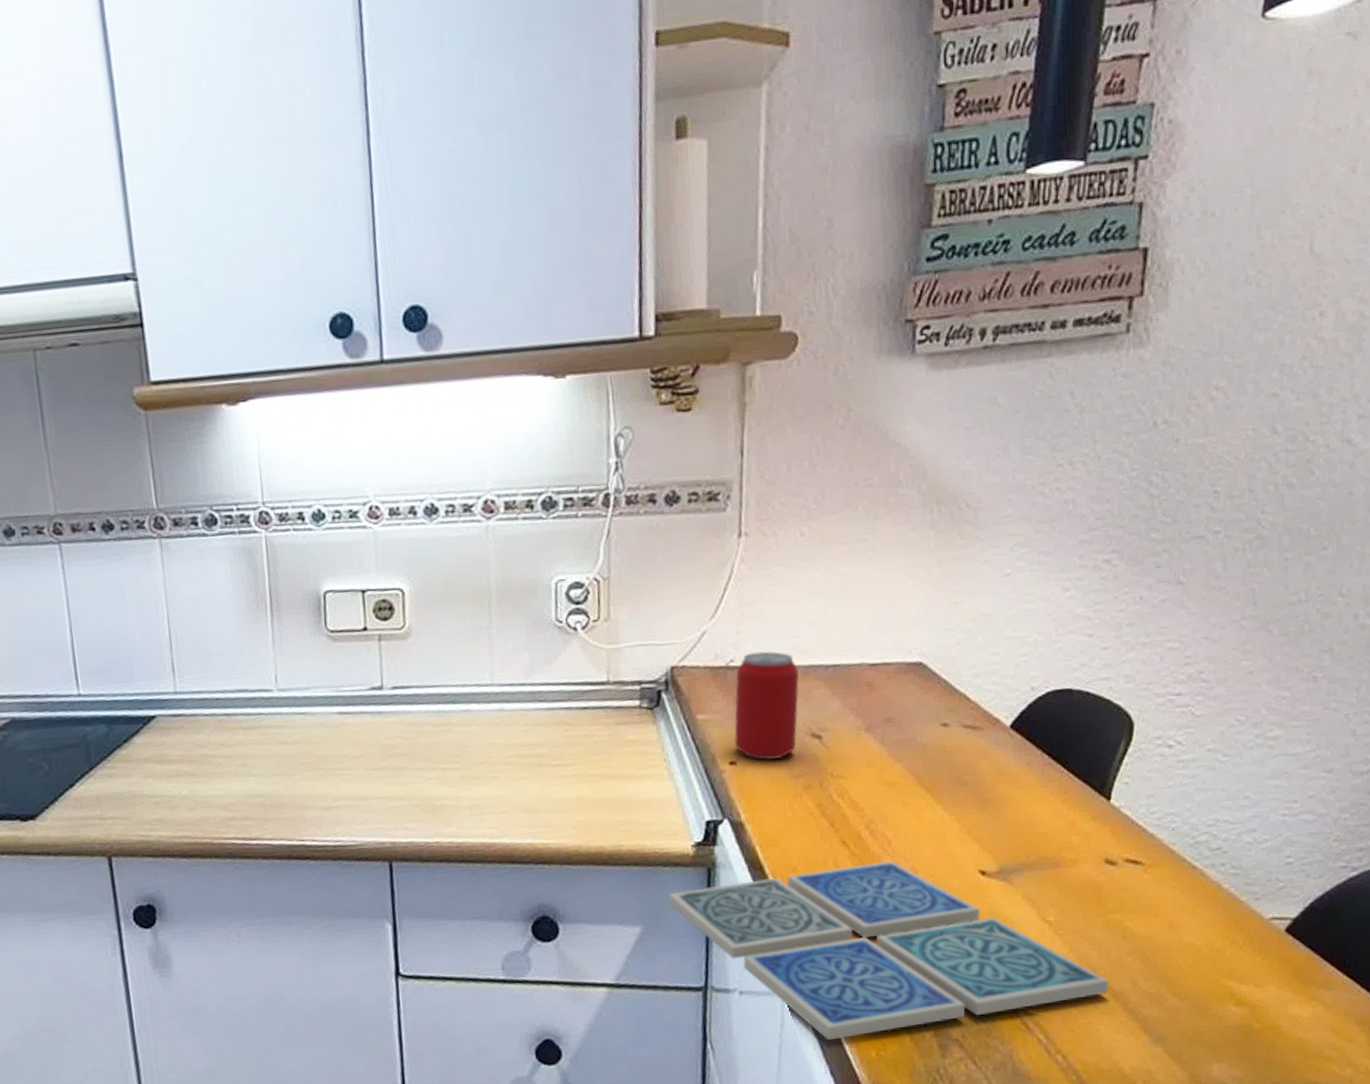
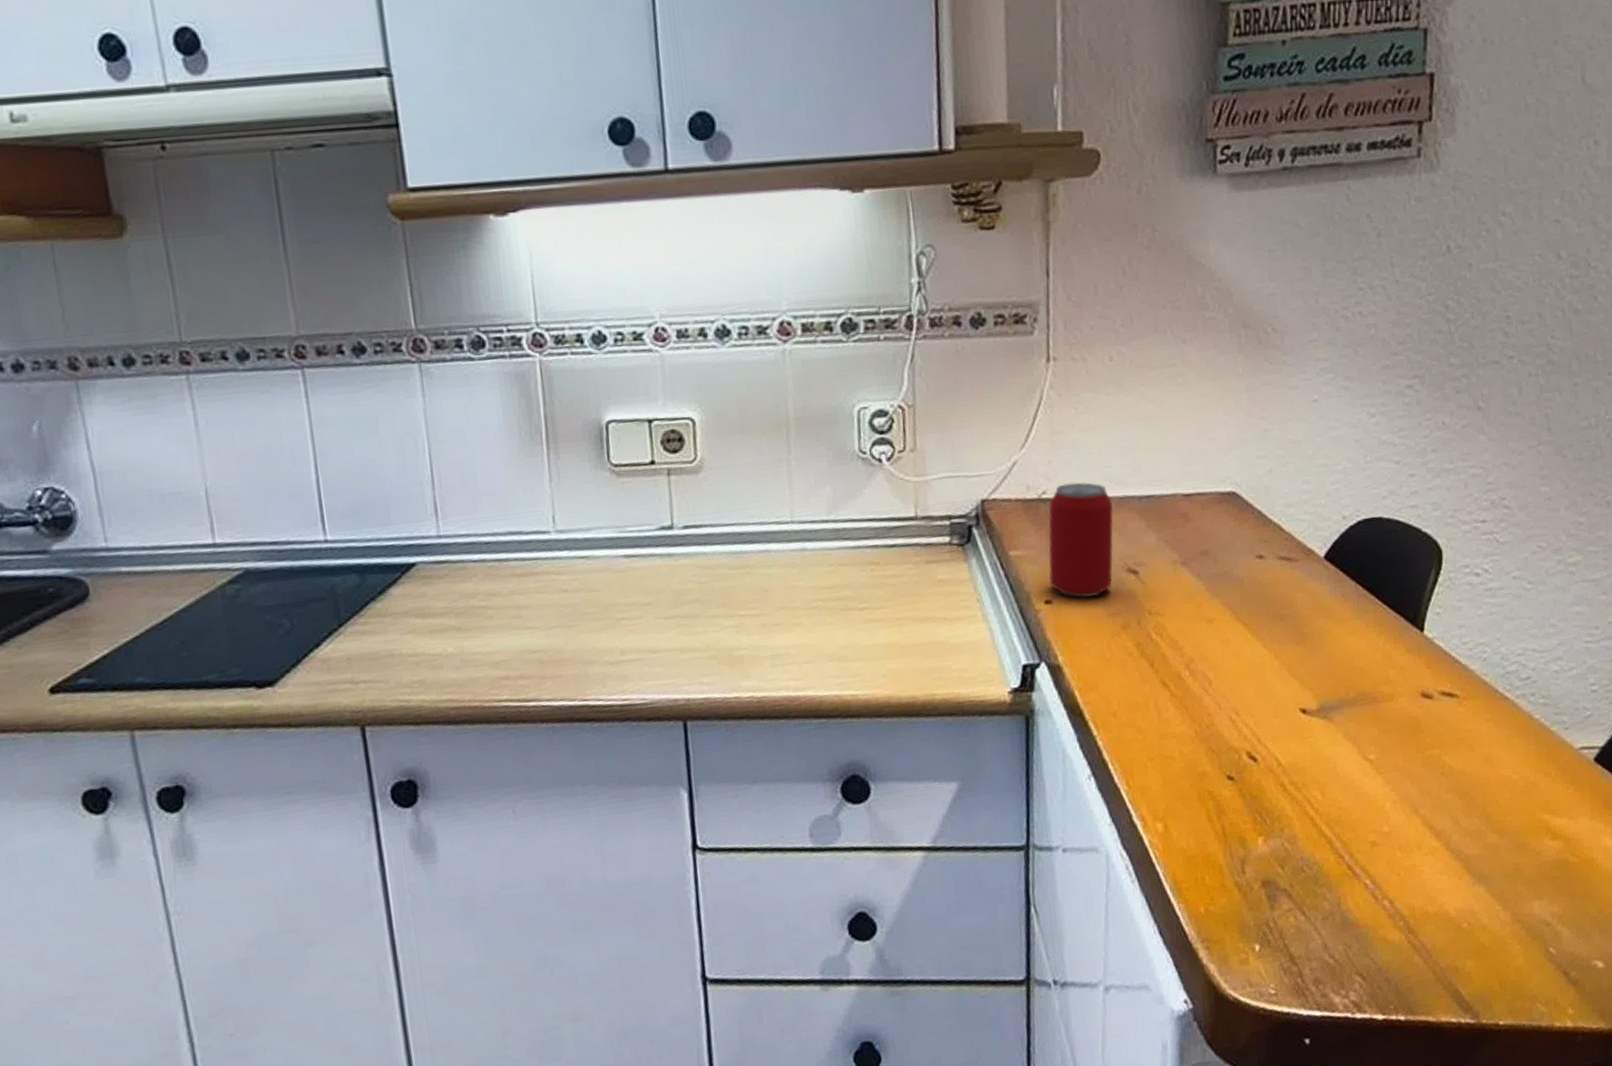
drink coaster: present [668,860,1109,1041] -> none [985,701,1431,898]

